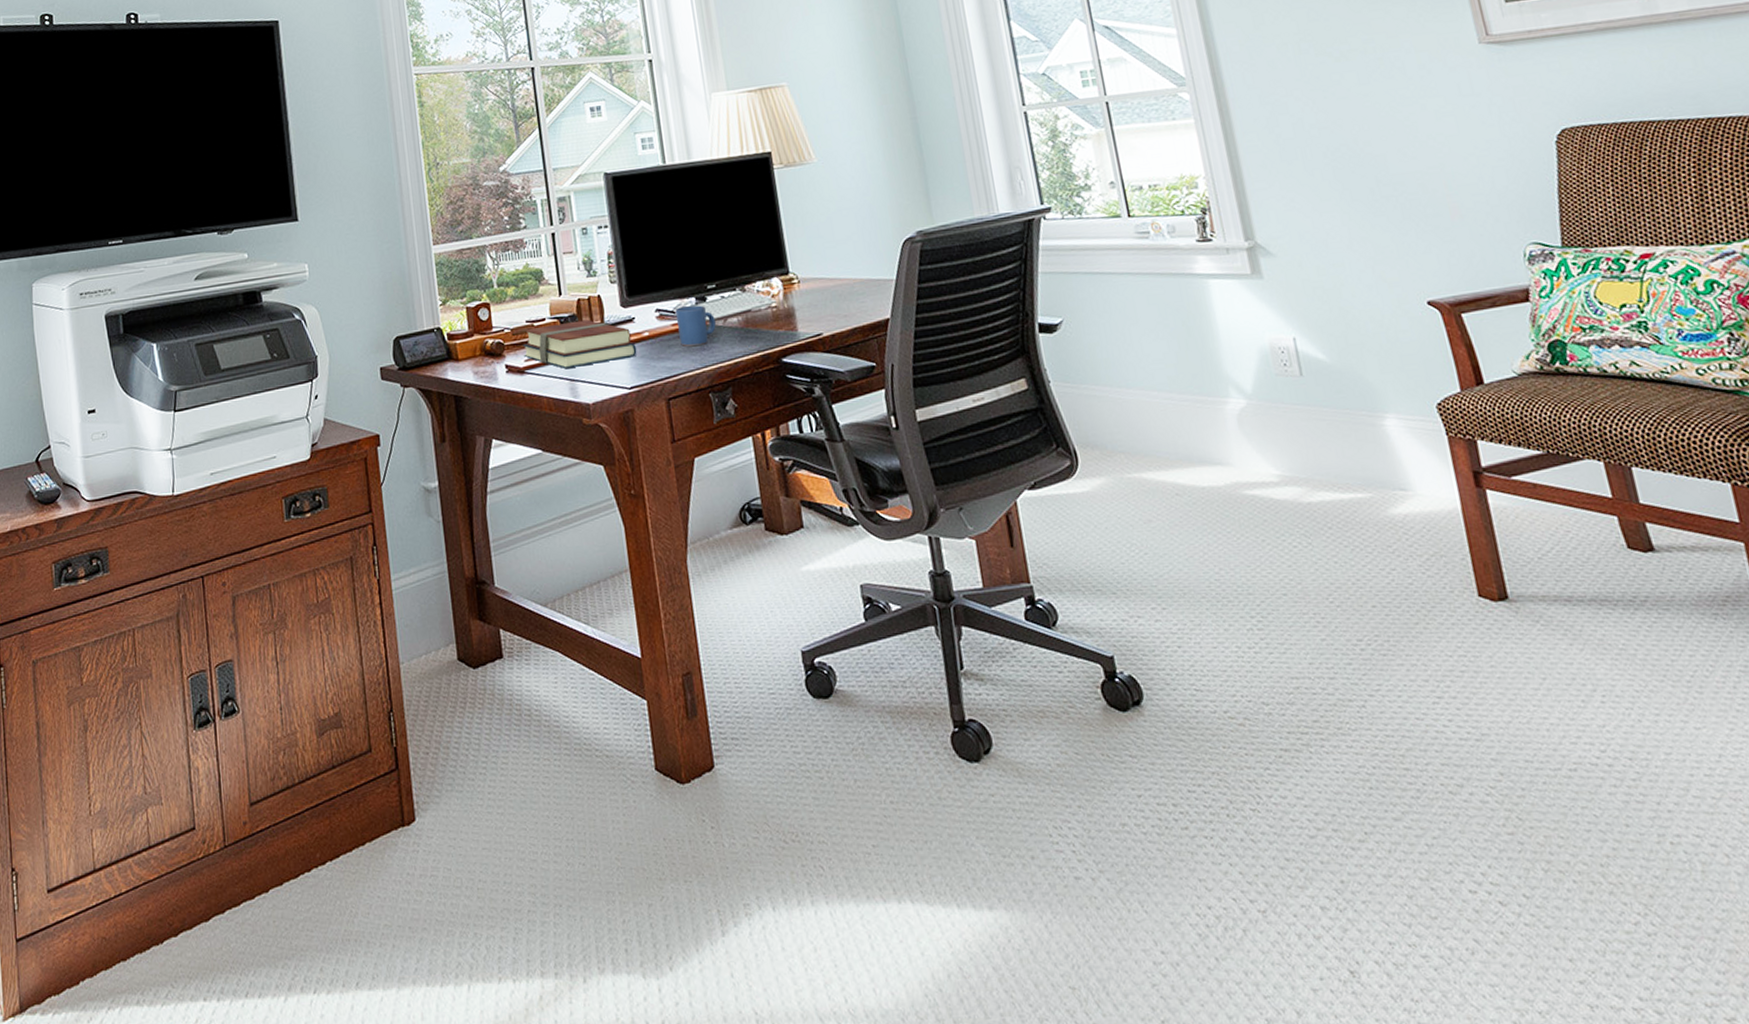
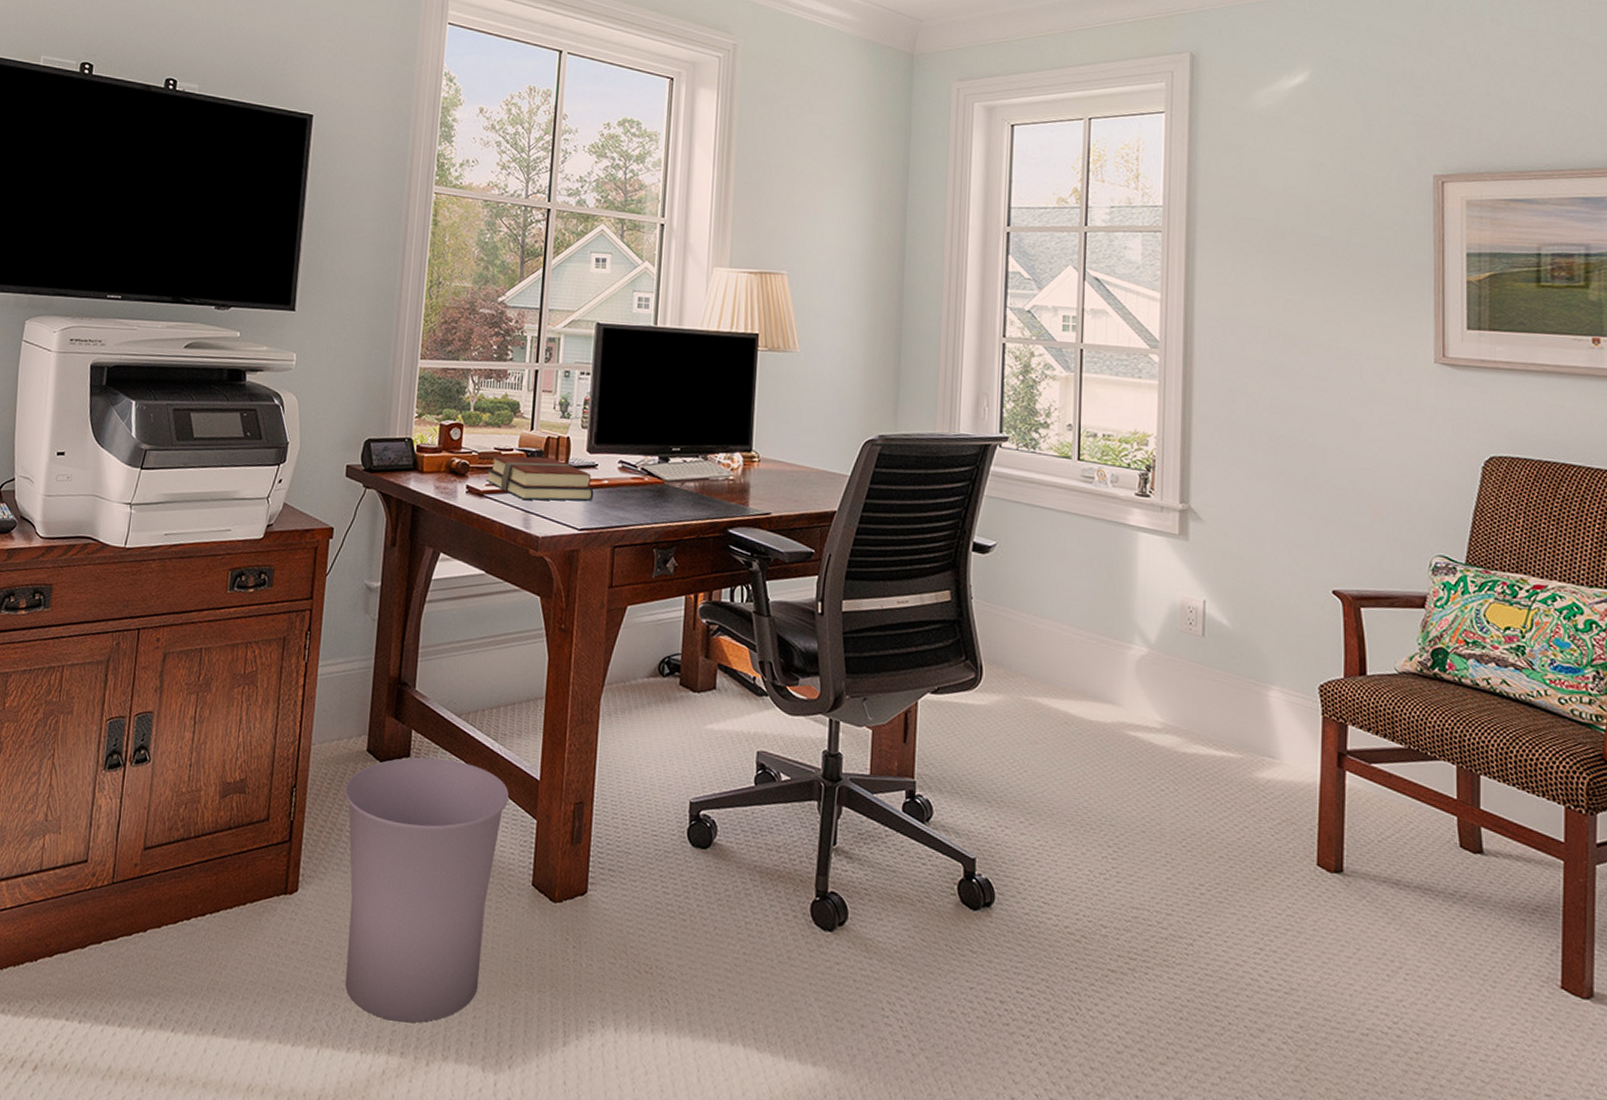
waste bin: none [442,653,621,941] -> present [344,757,509,1023]
mug: present [674,305,716,347] -> none [636,463,673,503]

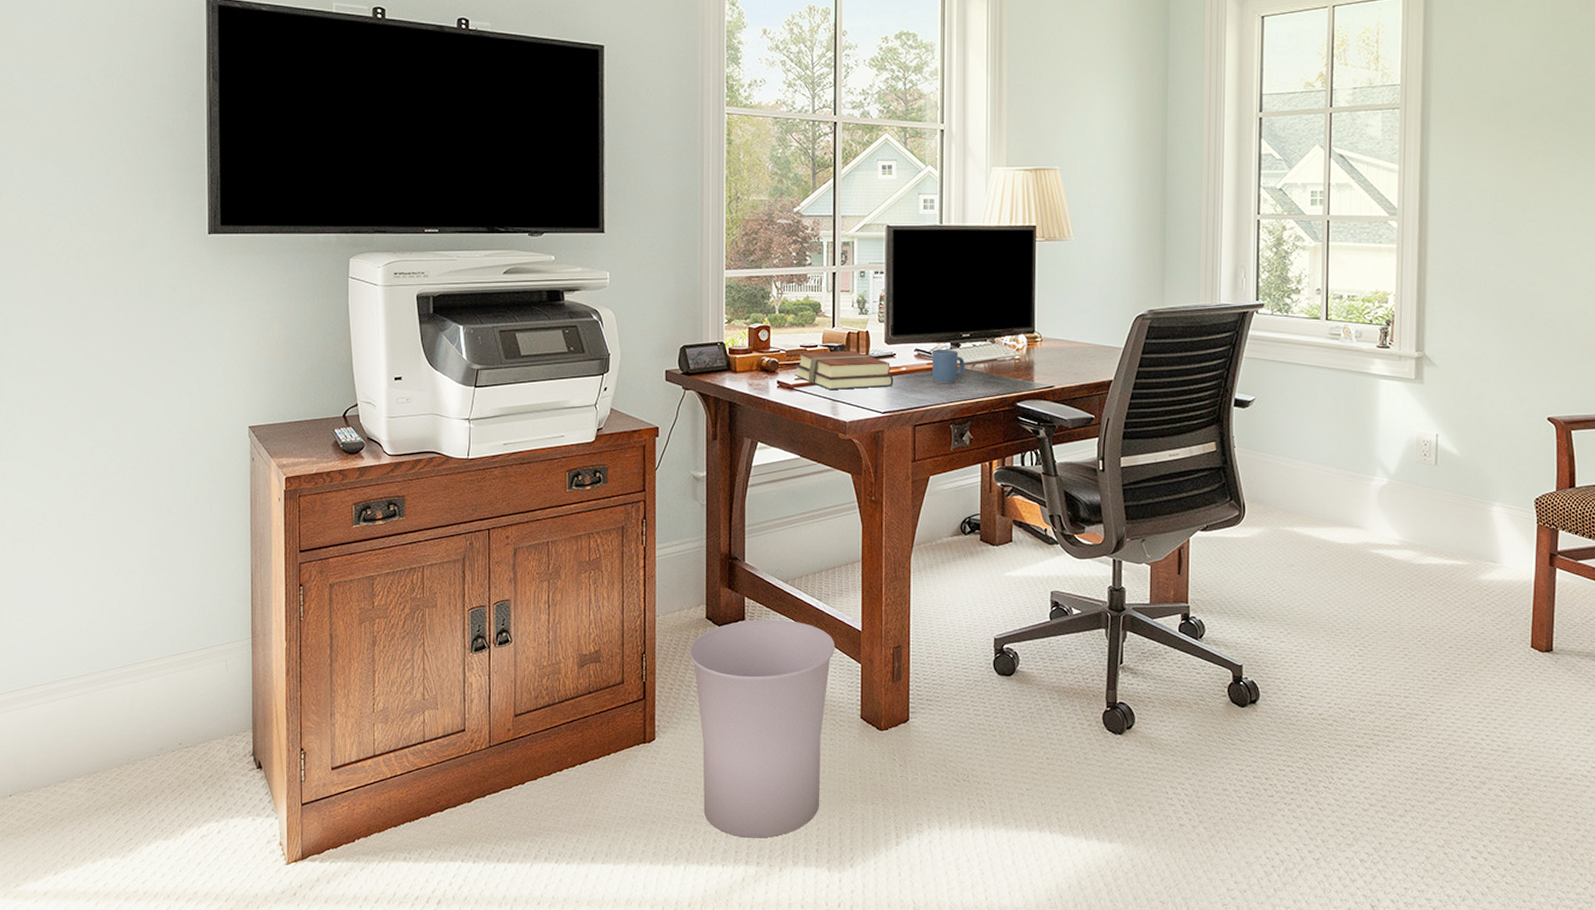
mug: none [636,463,673,503] -> present [931,350,965,385]

